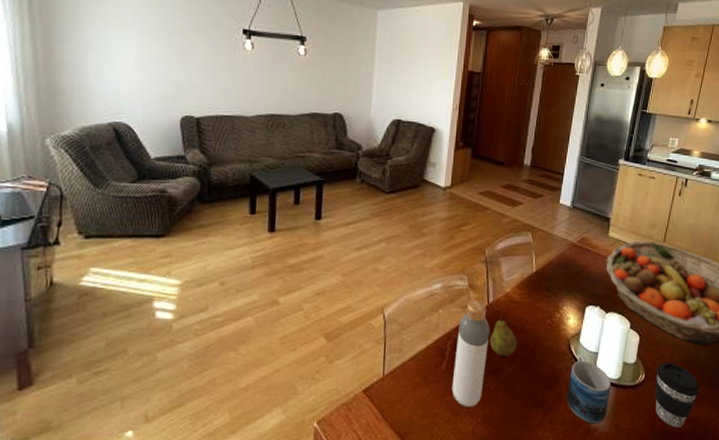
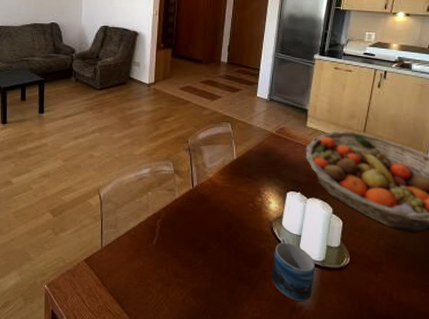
bottle: present [452,299,490,407] -> none [162,183,195,280]
fruit: present [489,315,518,357] -> none [195,198,222,236]
coffee cup: present [655,362,700,428] -> none [361,247,409,311]

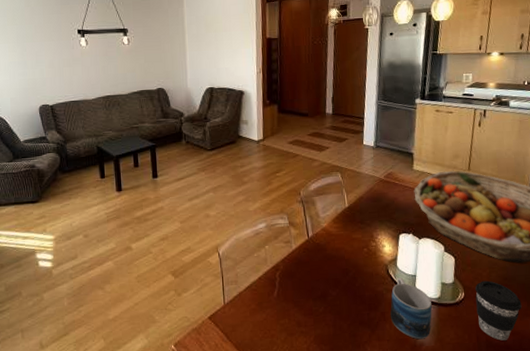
coffee cup: none [361,247,409,311] -> present [475,280,522,341]

